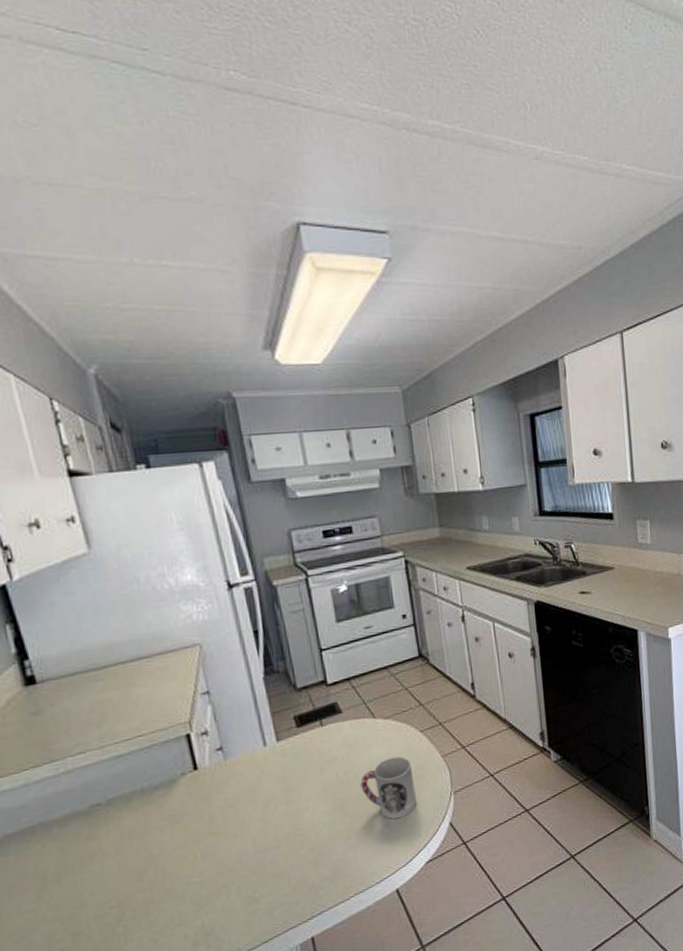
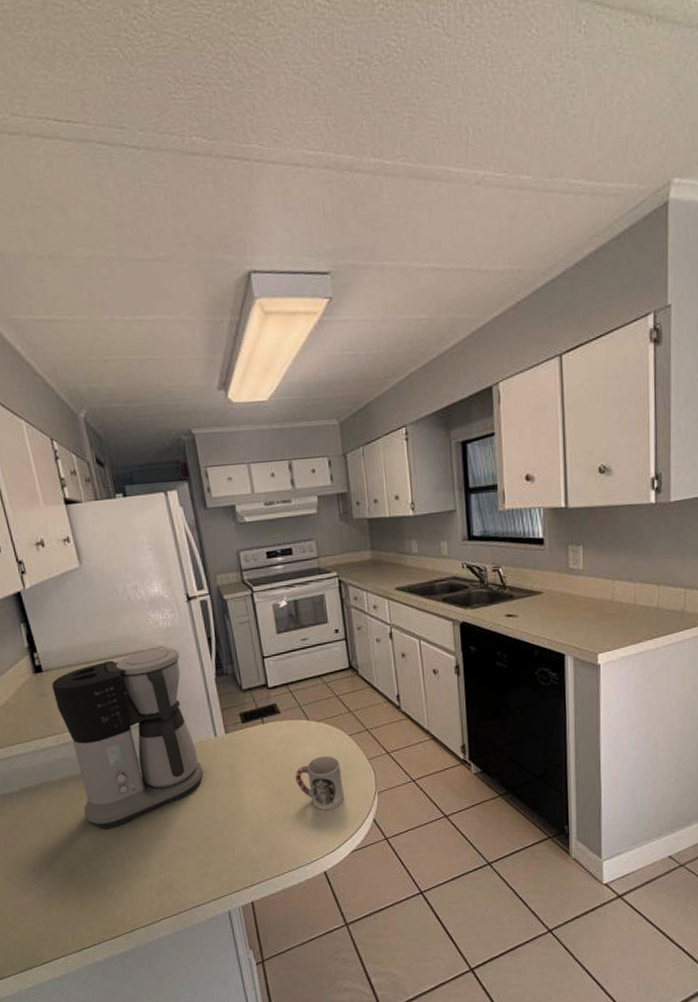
coffee maker: none [50,644,250,875] -> present [52,647,203,830]

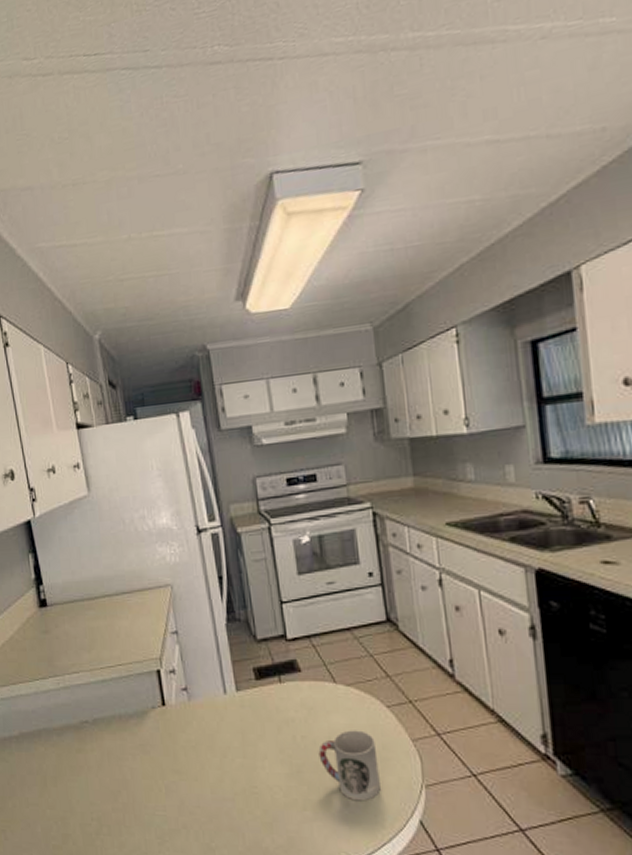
coffee maker: present [52,647,203,830] -> none [56,586,210,791]

